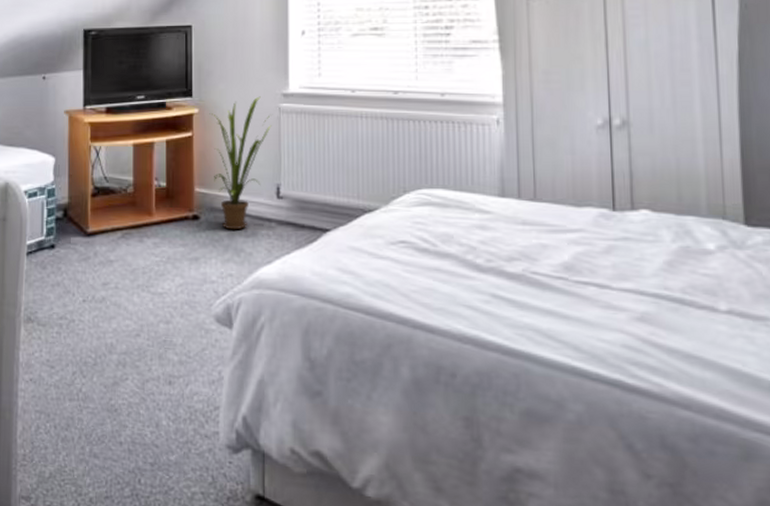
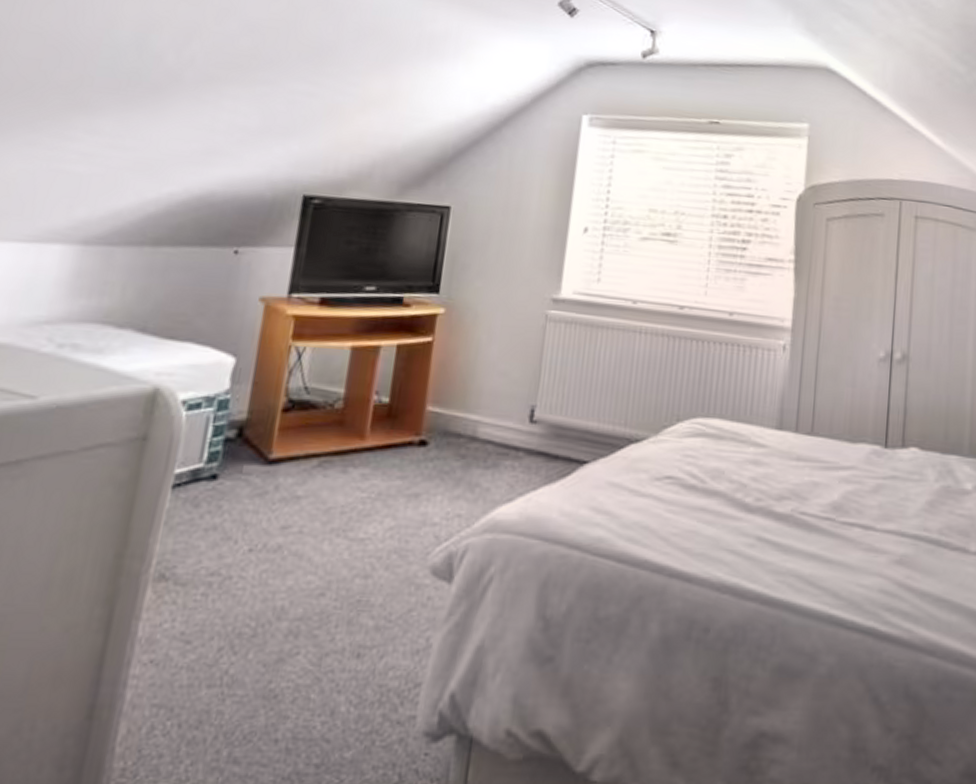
house plant: present [209,96,272,229] -> none [453,299,535,459]

